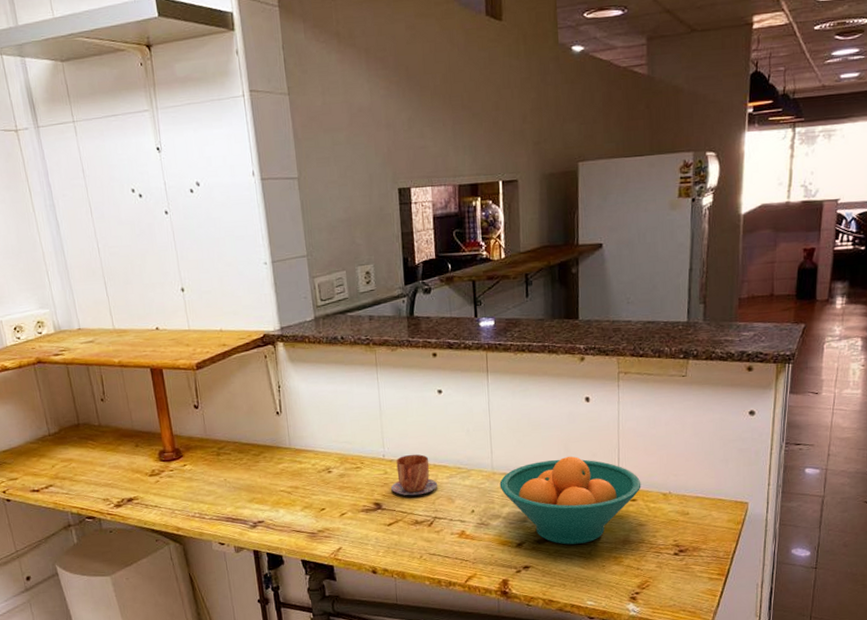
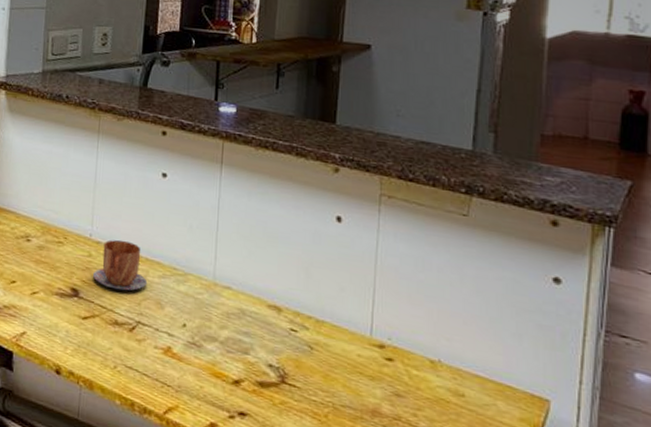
fruit bowl: present [499,456,641,545] -> none [220,282,401,402]

